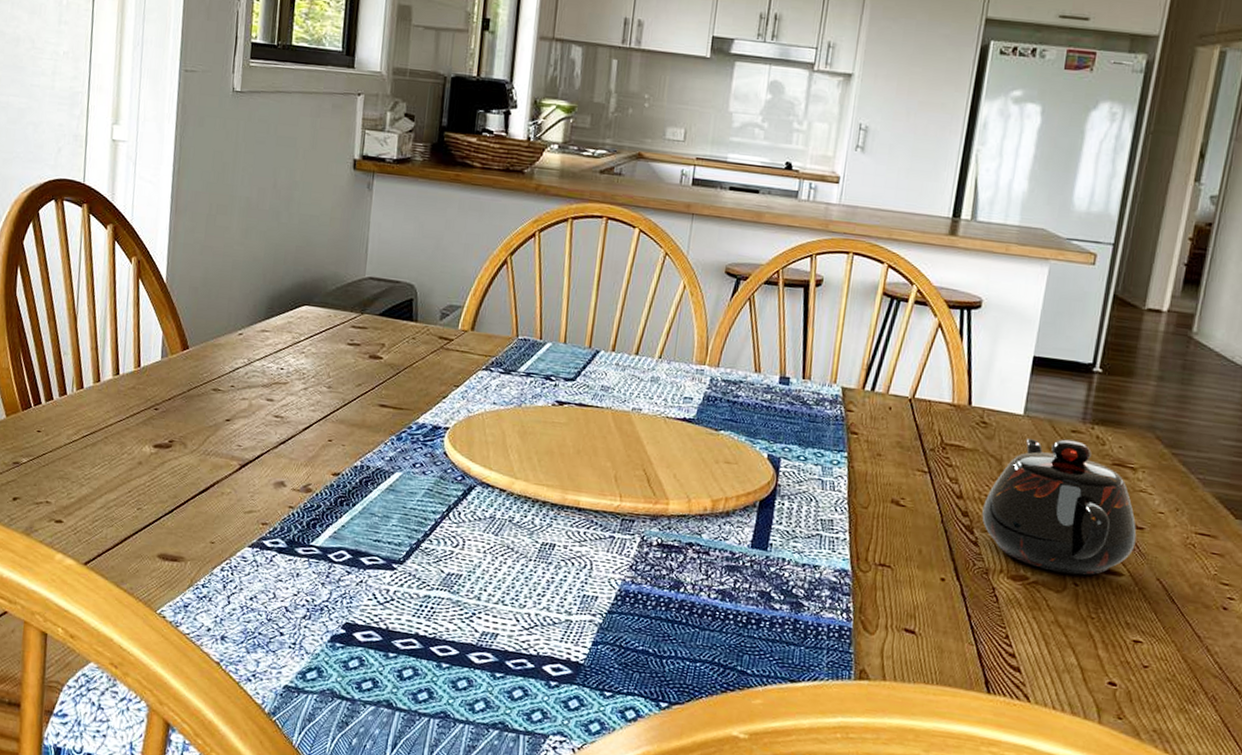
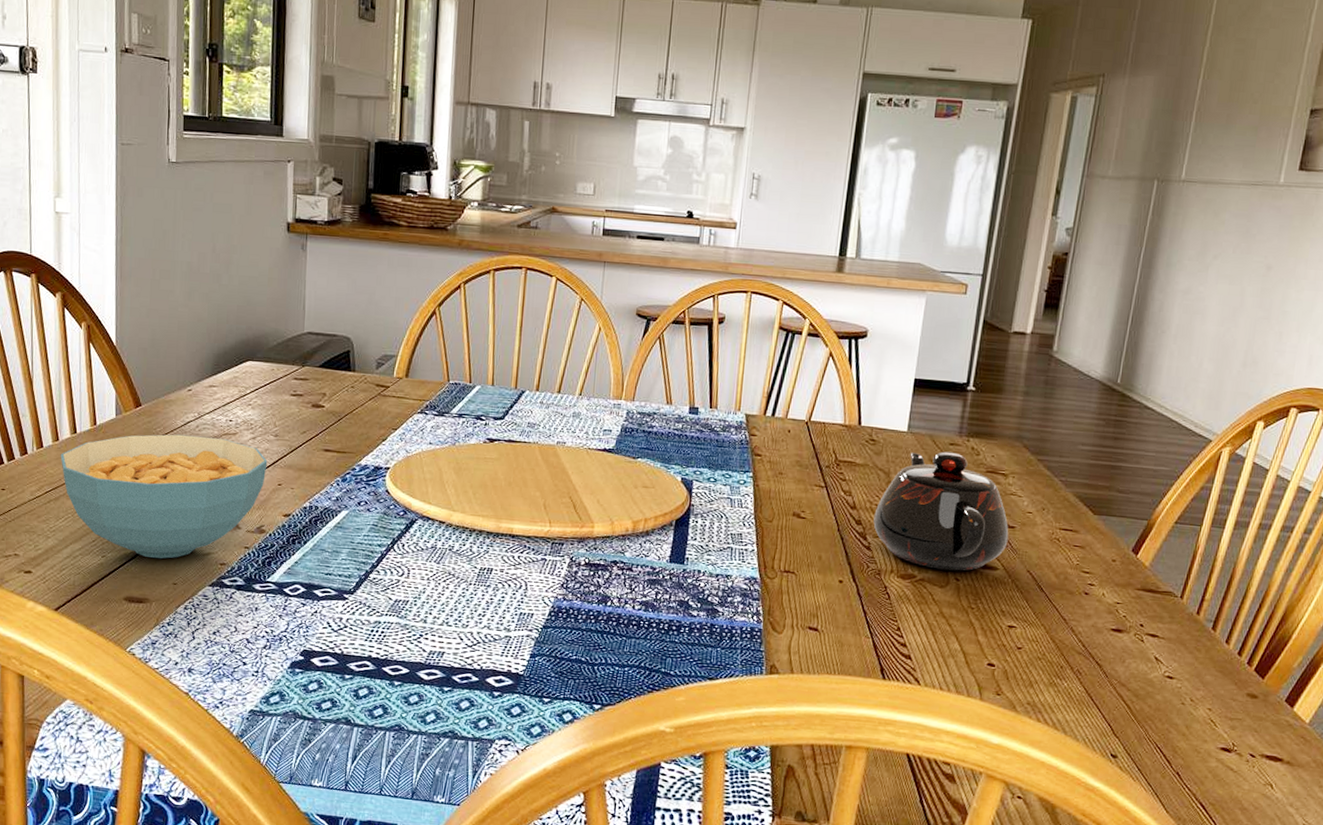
cereal bowl: none [100,379,319,515] -> present [60,434,268,559]

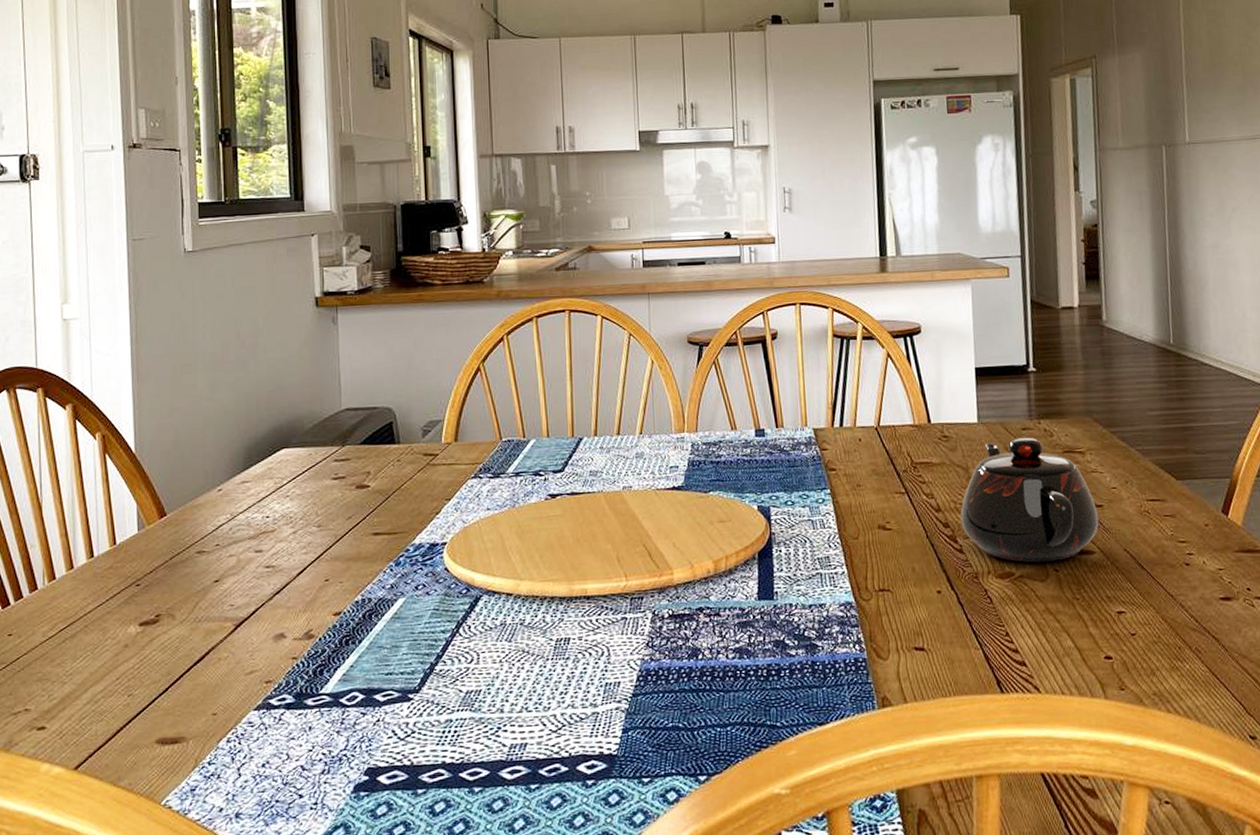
cereal bowl: present [60,434,268,559] -> none [76,538,312,688]

